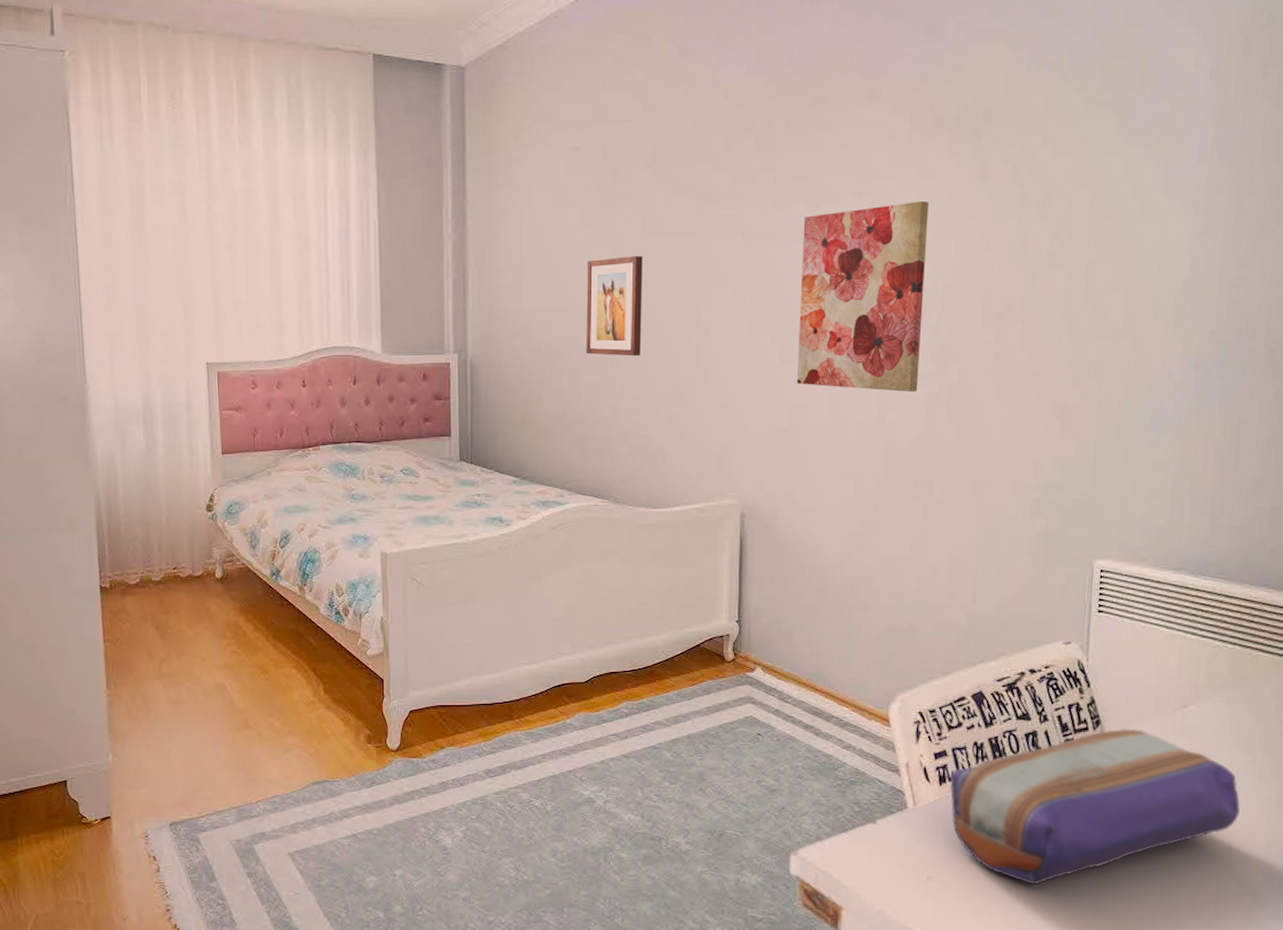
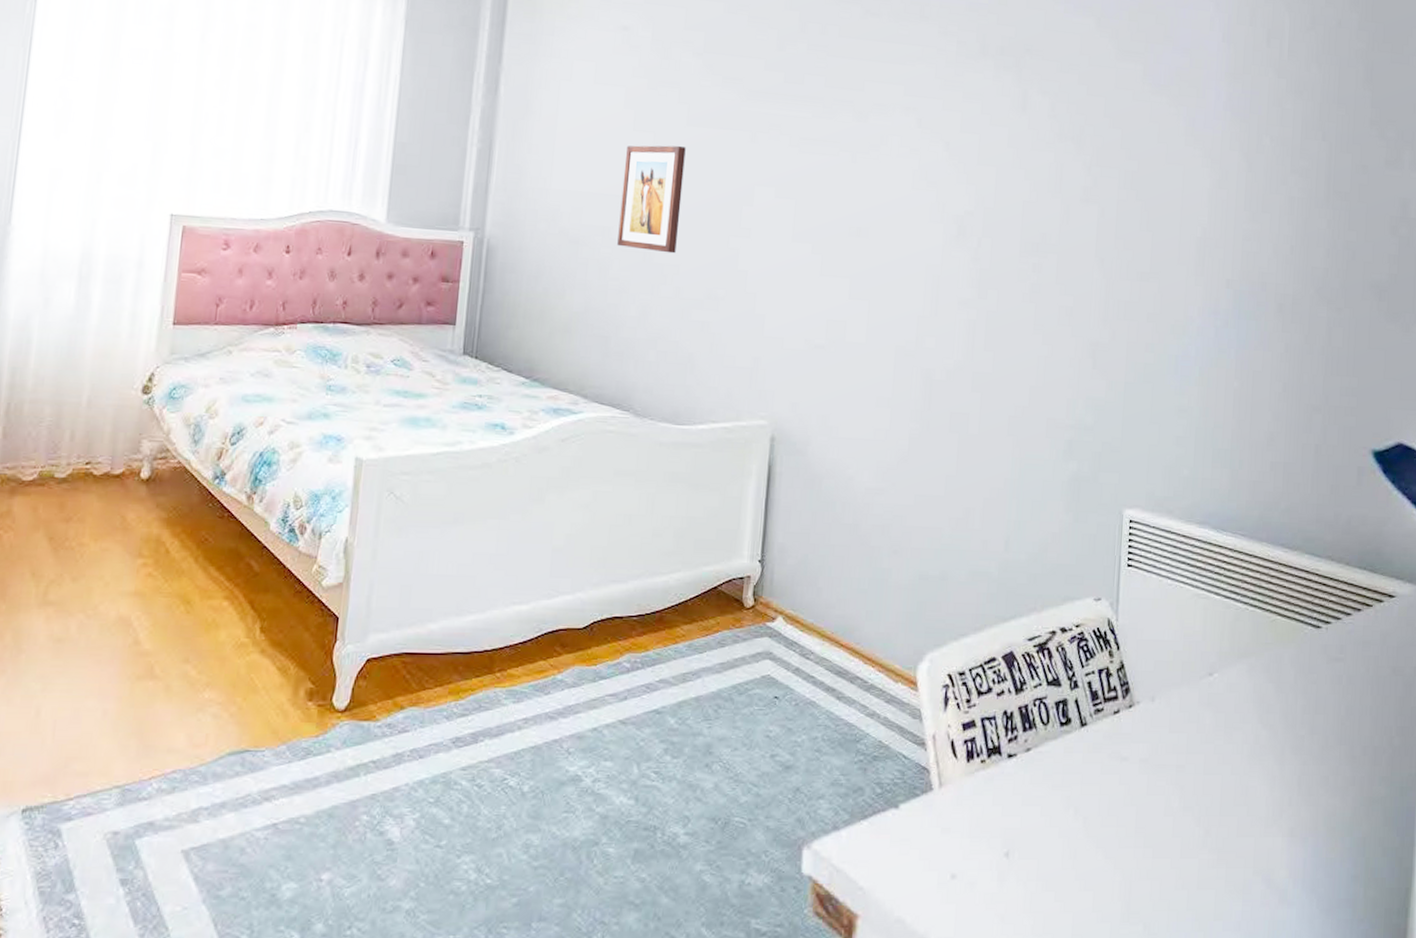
wall art: present [796,200,929,392] -> none [836,123,973,317]
pencil case: present [950,729,1240,885] -> none [977,698,1264,884]

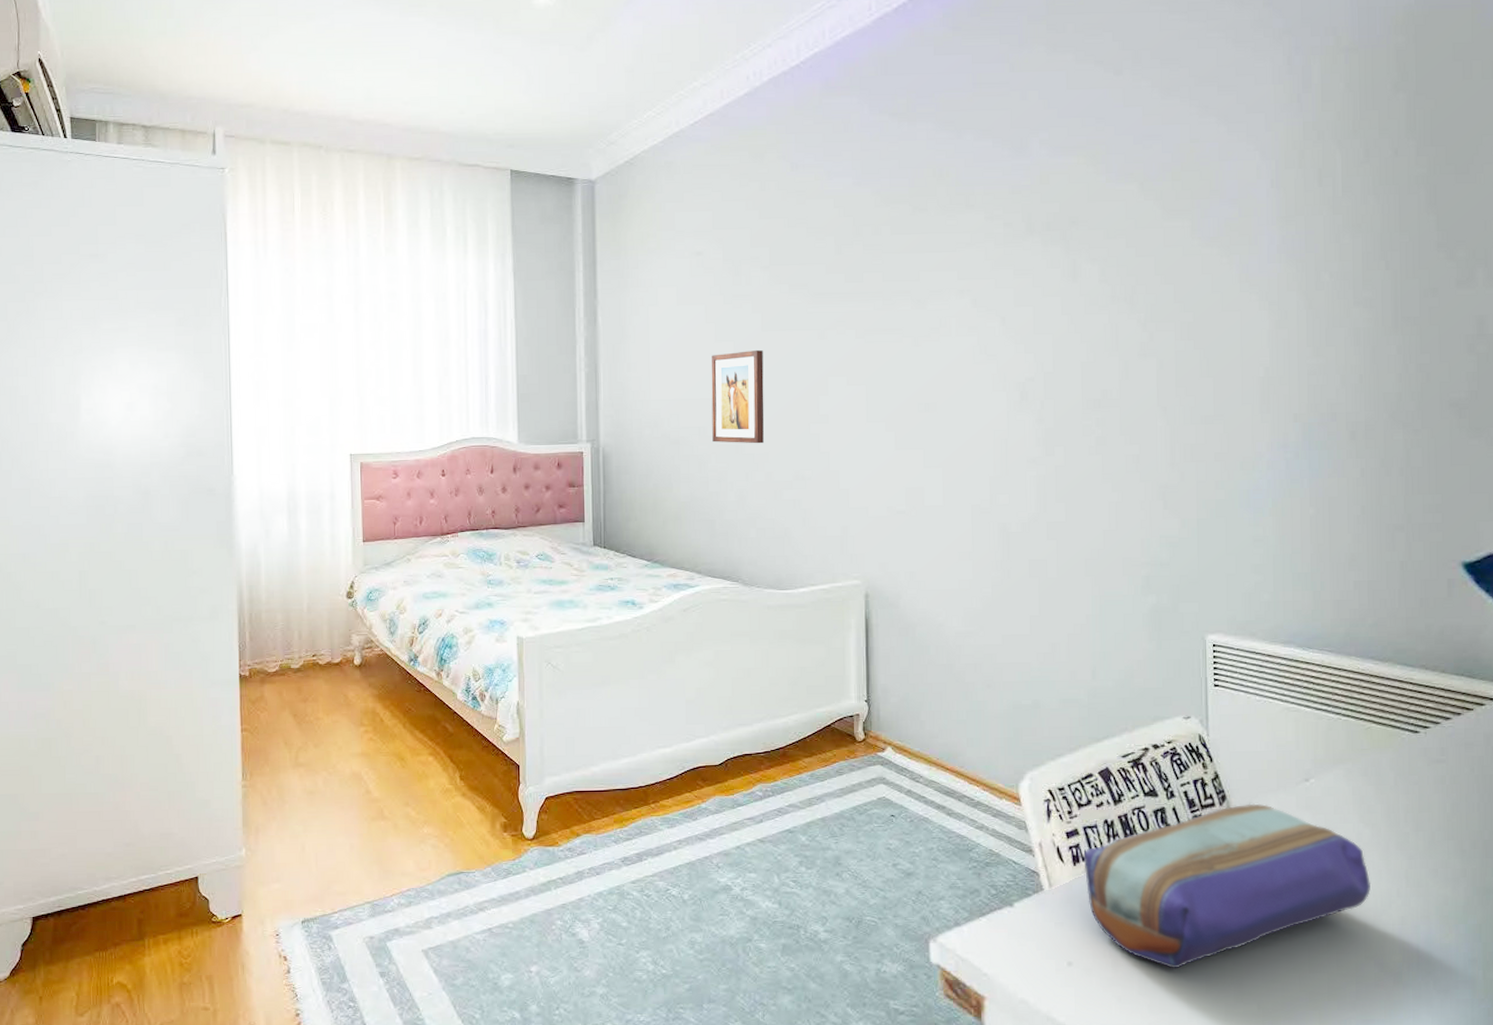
pencil case: none [977,698,1264,884] -> present [1083,803,1370,969]

